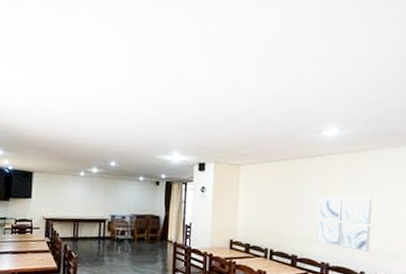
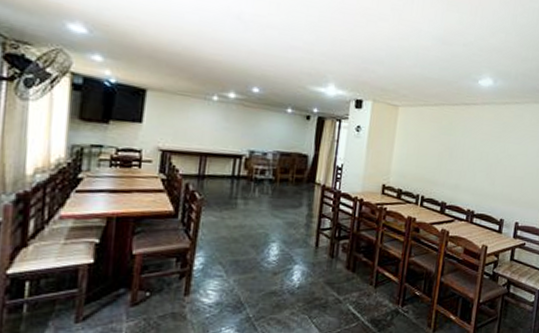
wall art: present [316,196,373,252] -> none [464,144,516,200]

